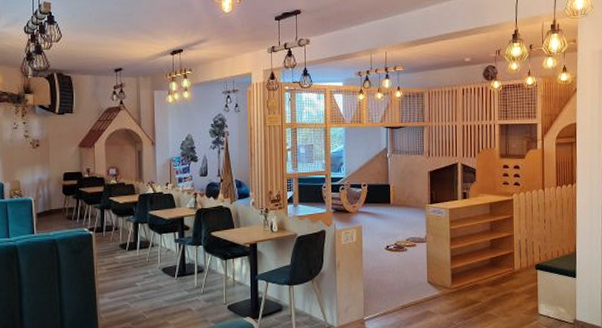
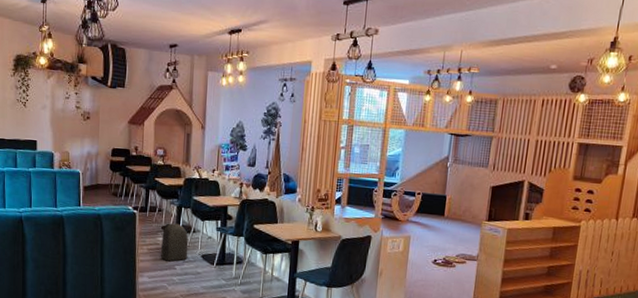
backpack: none [120,239,148,279] -> present [160,222,189,262]

